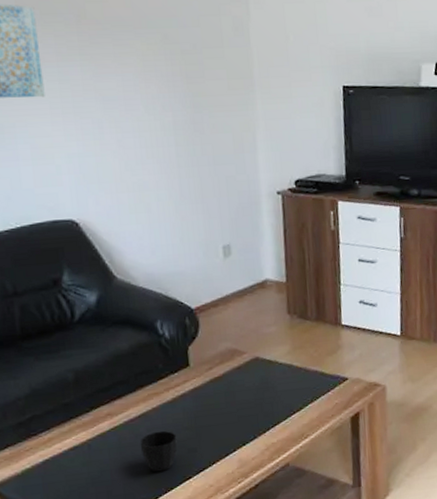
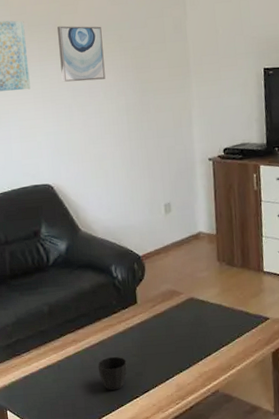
wall art: none [81,17,146,91] -> present [57,25,106,82]

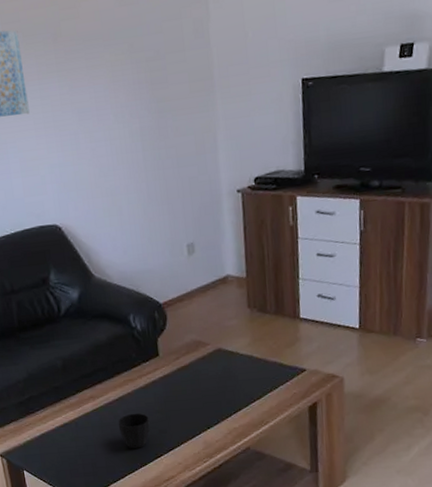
wall art: present [57,25,106,82] -> none [57,33,116,104]

